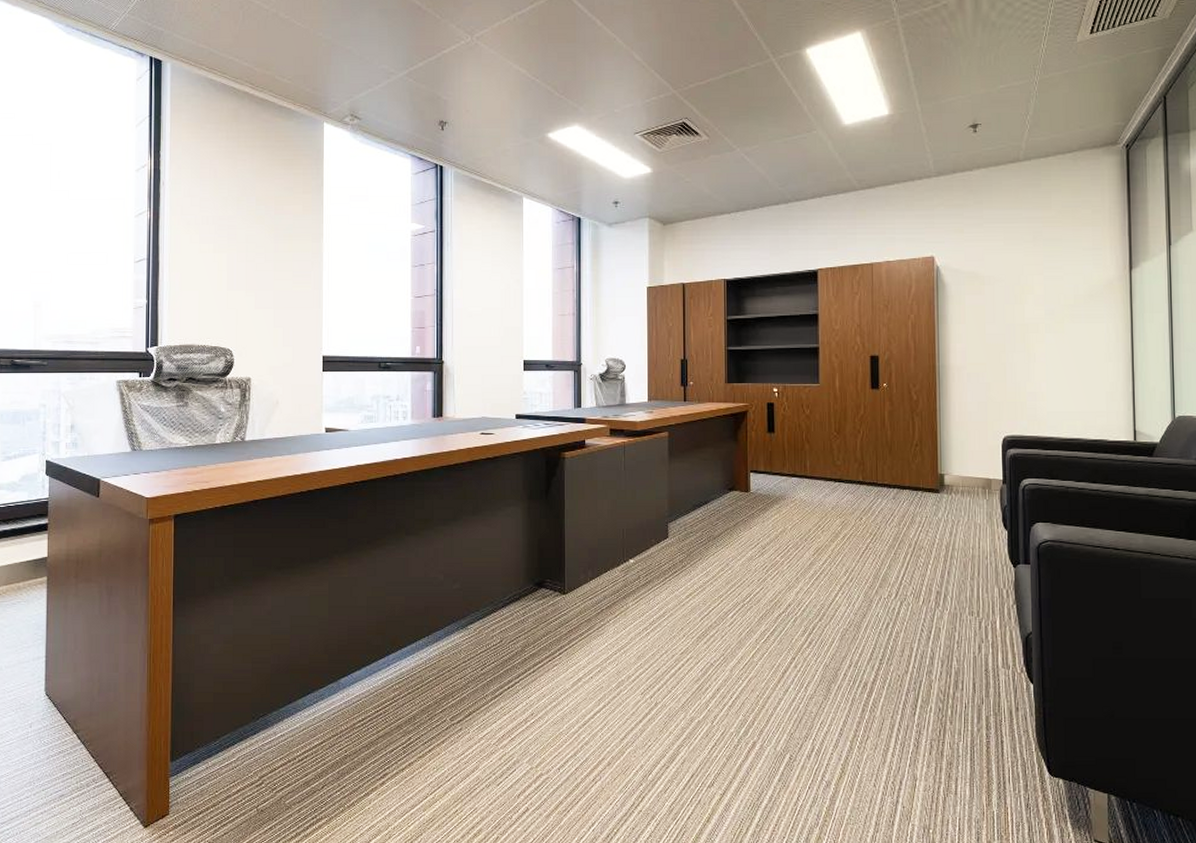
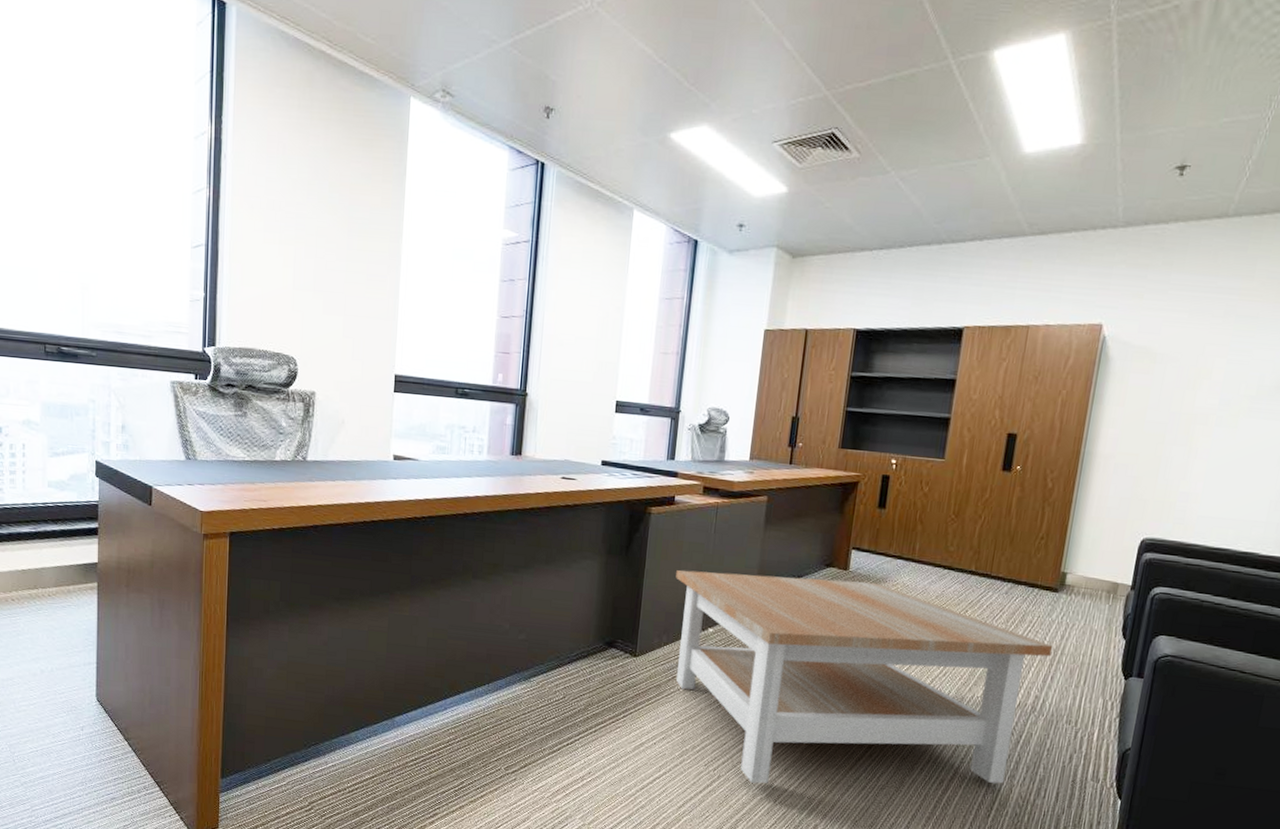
coffee table: none [594,501,944,707] -> present [676,570,1053,784]

